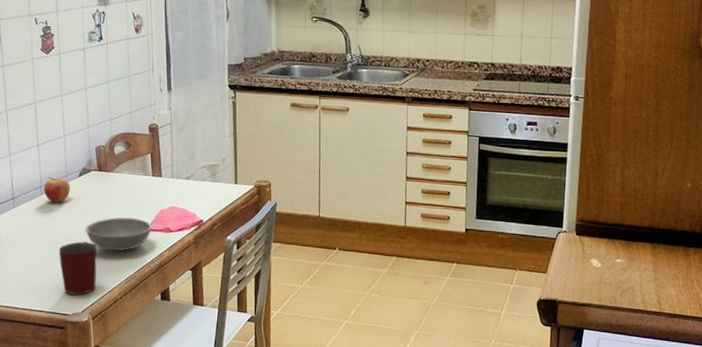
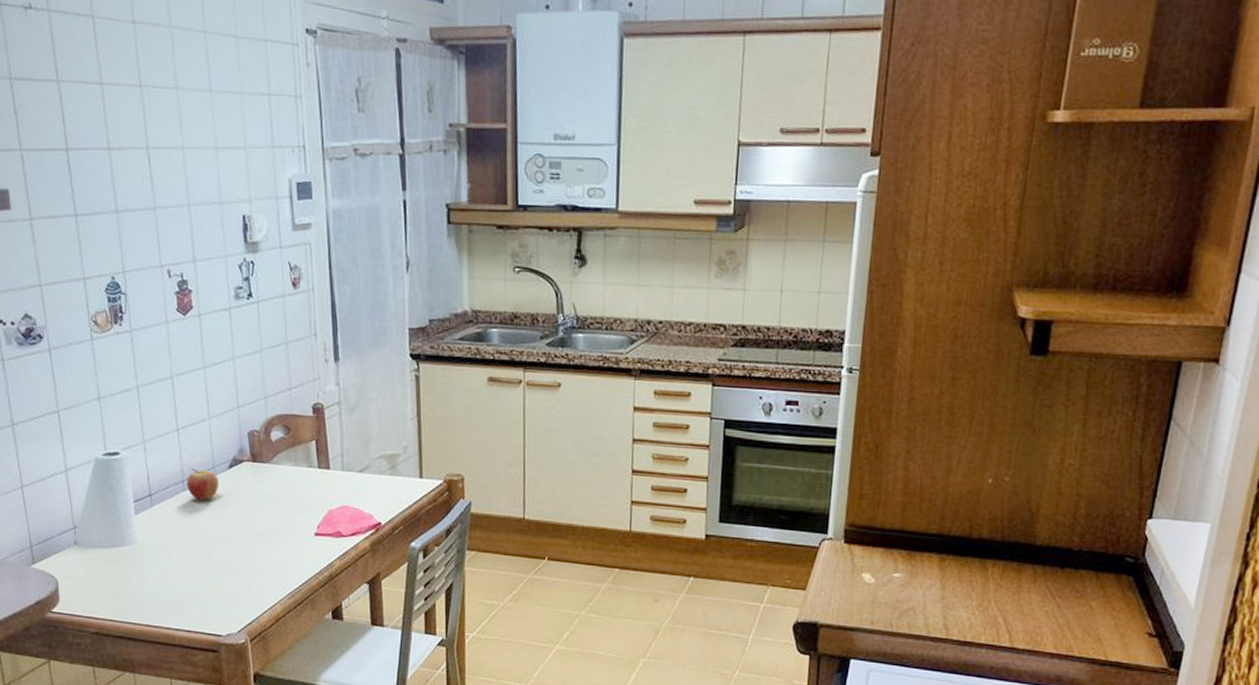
mug: present [58,241,97,295] -> none [207,548,254,612]
soup bowl: present [85,217,152,252] -> none [239,518,319,560]

